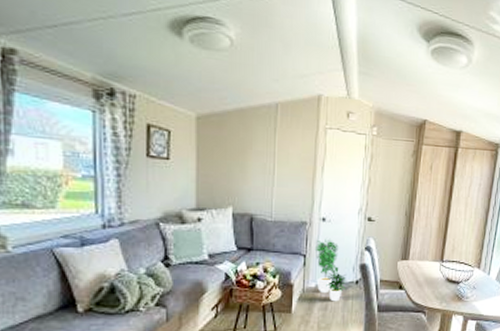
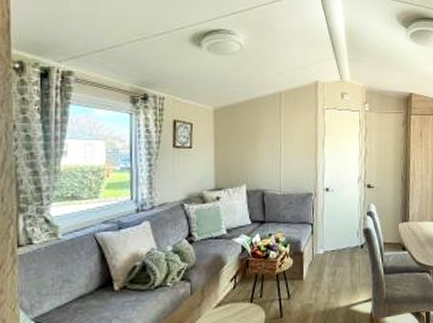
potted plant: present [314,238,347,302] -> none [321,206,353,267]

